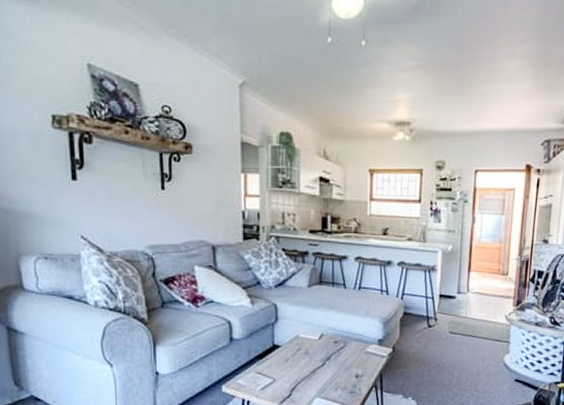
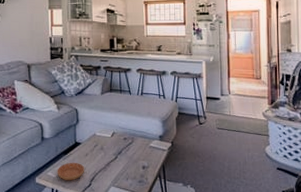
saucer: none [249,368,285,391] -> present [57,162,85,181]

